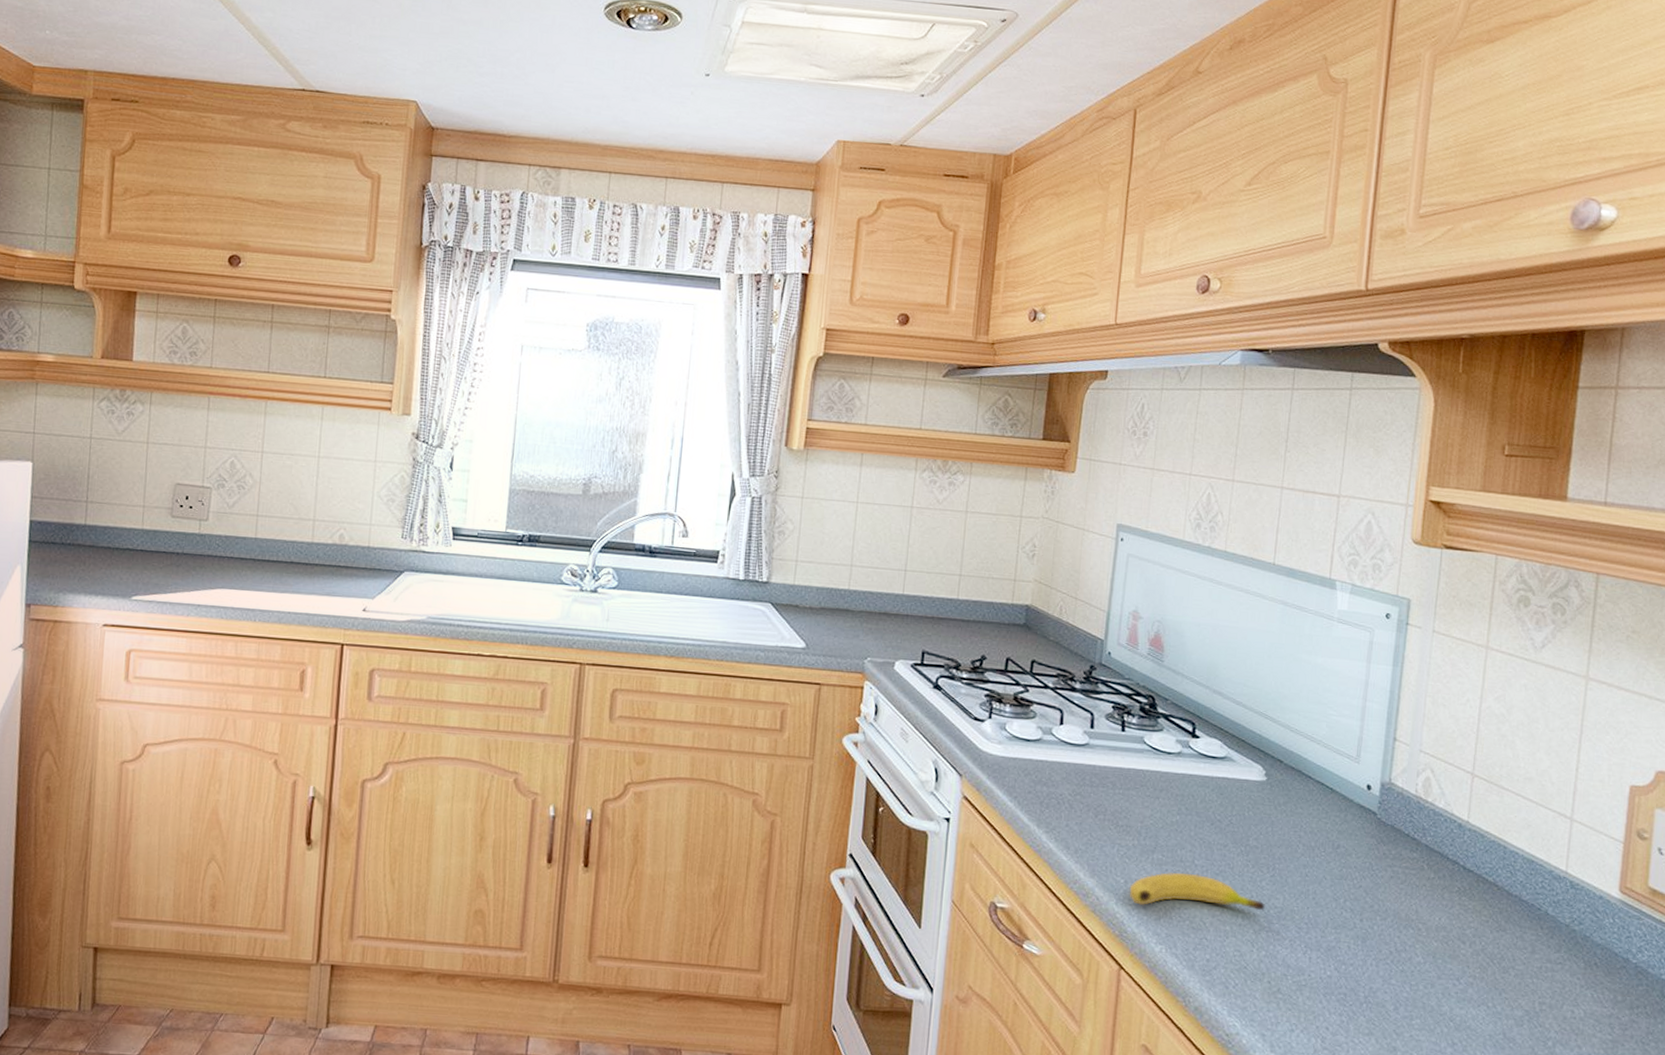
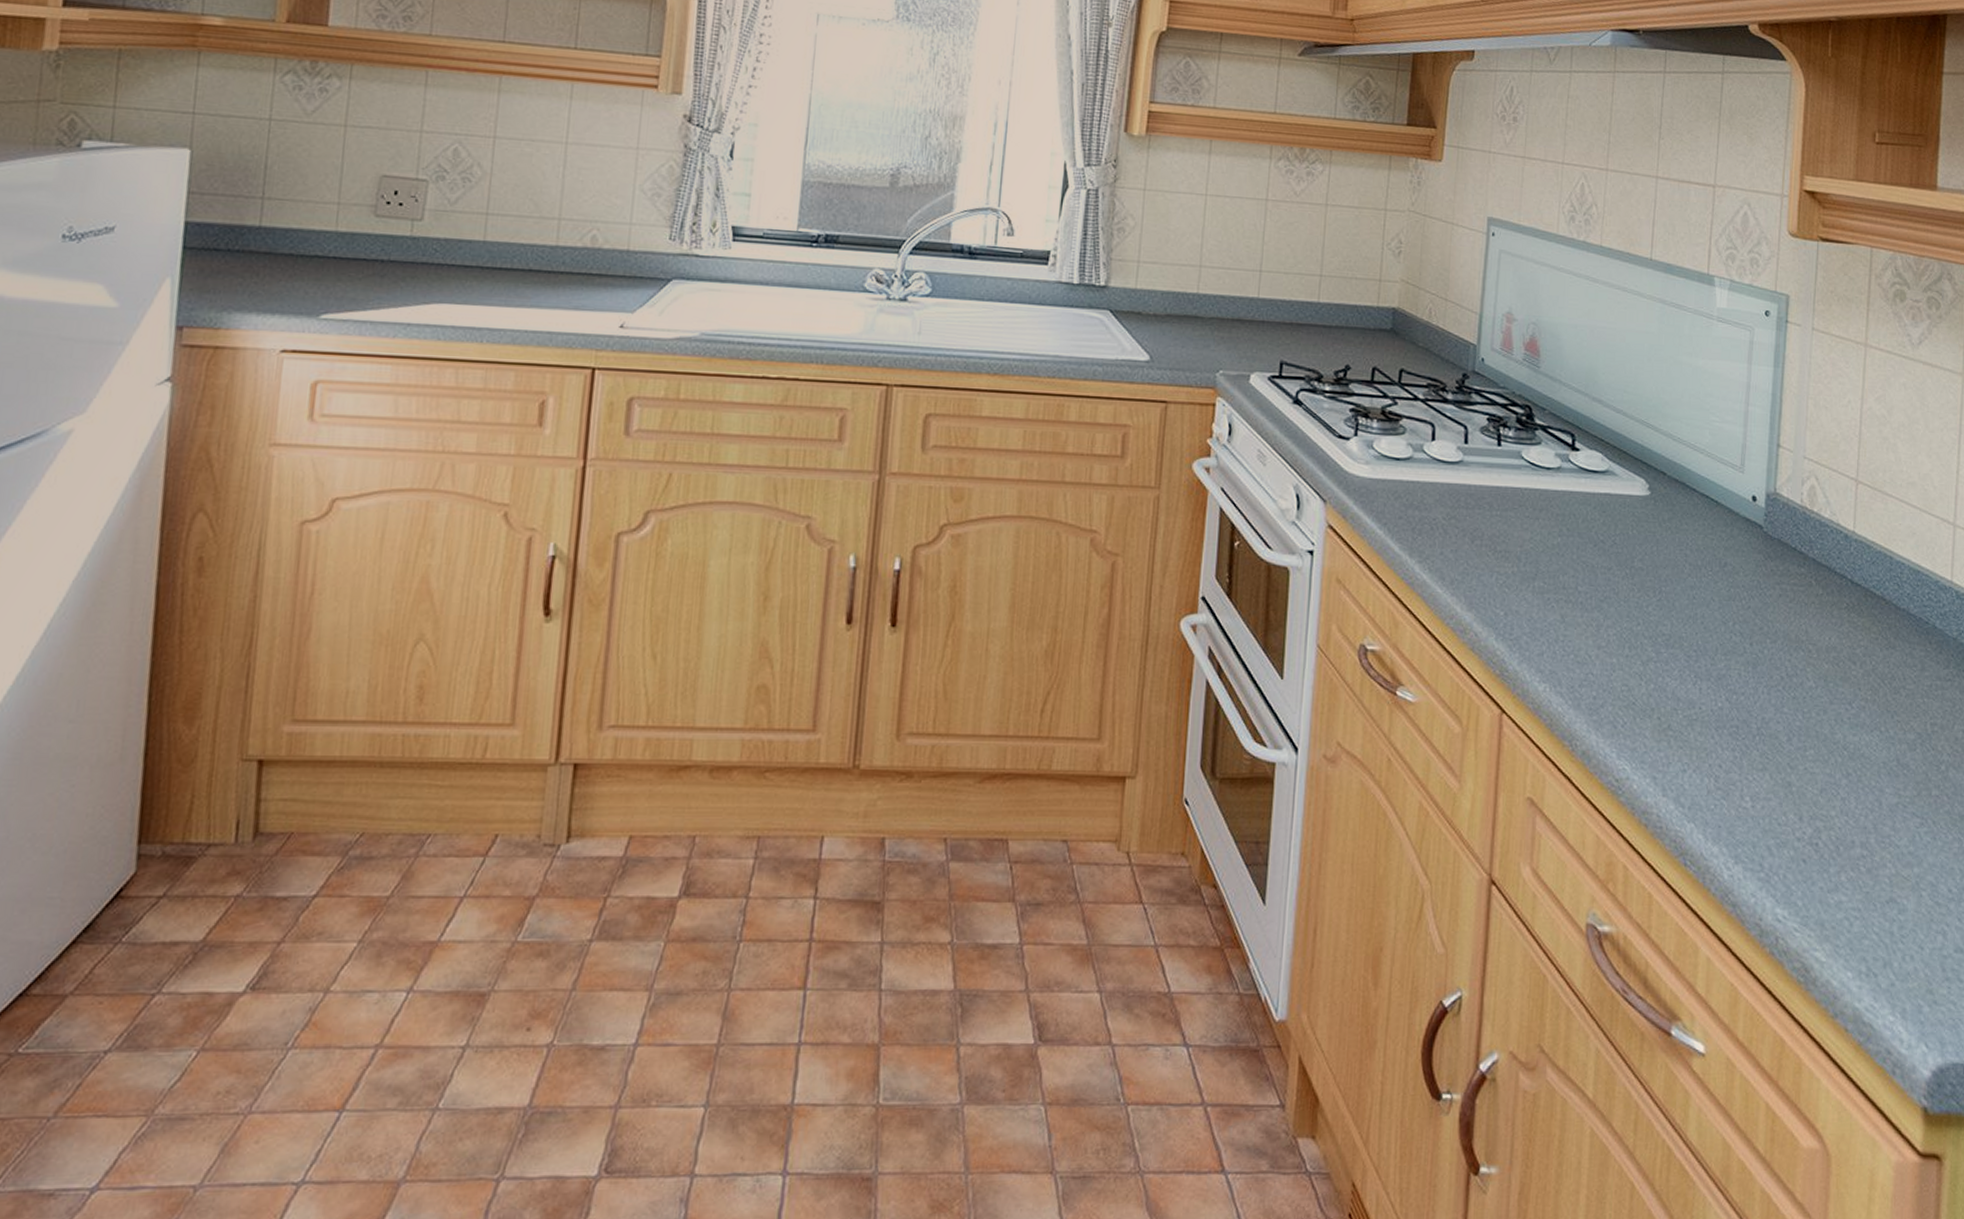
fruit: present [1129,873,1265,911] -> none [1509,601,1652,640]

